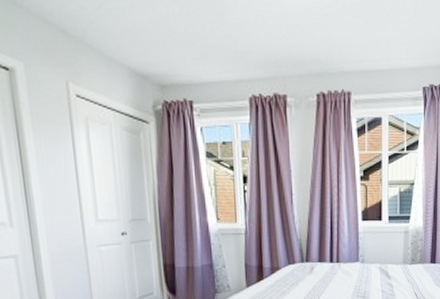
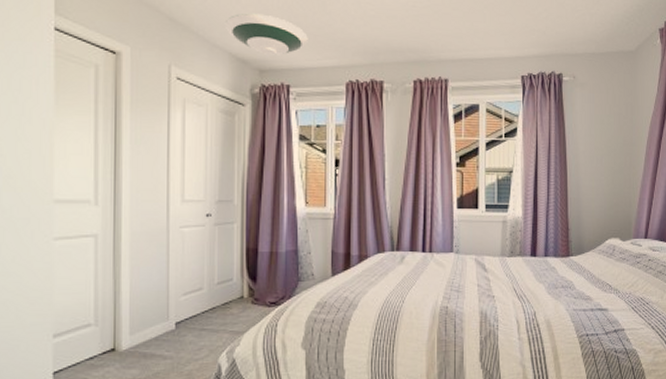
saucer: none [119,23,208,69] -> present [224,13,308,55]

